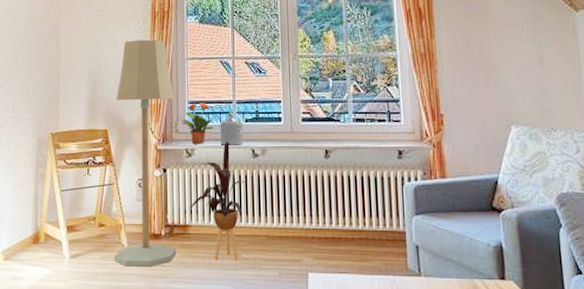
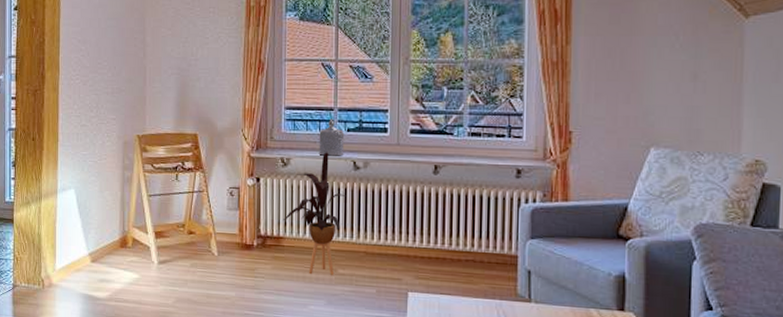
floor lamp: present [115,39,176,267] -> none [204,37,270,277]
potted plant: present [181,103,215,144] -> none [276,109,314,154]

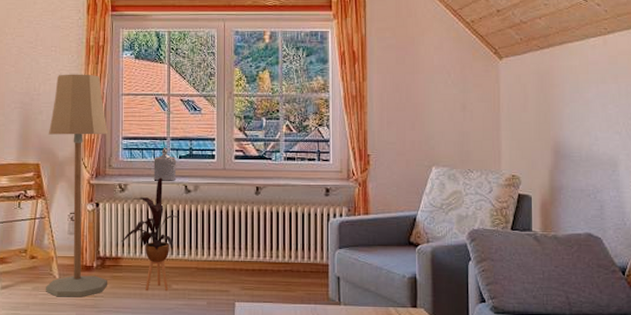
floor lamp: none [204,37,270,277] -> present [46,74,109,298]

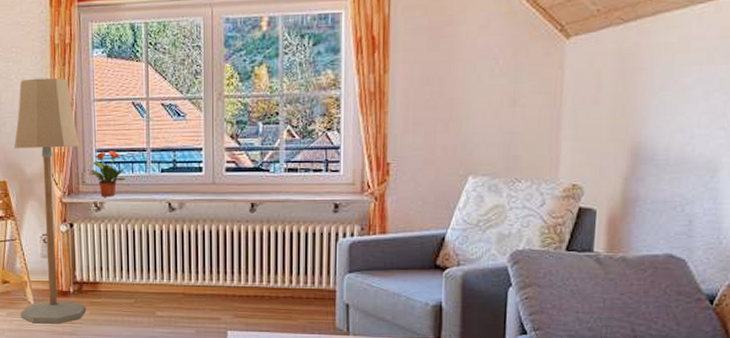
potted plant: none [114,139,149,180] -> present [88,151,127,197]
house plant: present [120,177,179,291] -> none [98,194,162,318]
decorative jar: present [153,147,177,181] -> none [132,160,159,198]

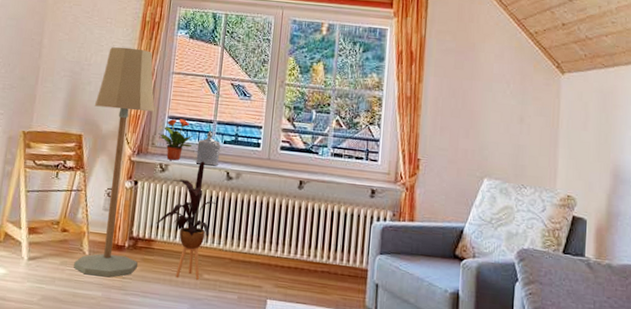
house plant: none [98,194,162,318] -> present [155,161,218,280]
decorative jar: none [132,160,159,198] -> present [195,130,221,166]

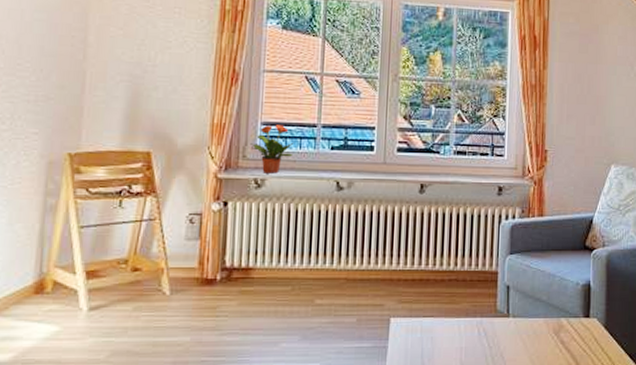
floor lamp: present [74,47,155,278] -> none [151,42,244,319]
house plant: present [155,161,218,280] -> none [253,172,327,308]
decorative jar: present [195,130,221,166] -> none [298,136,328,176]

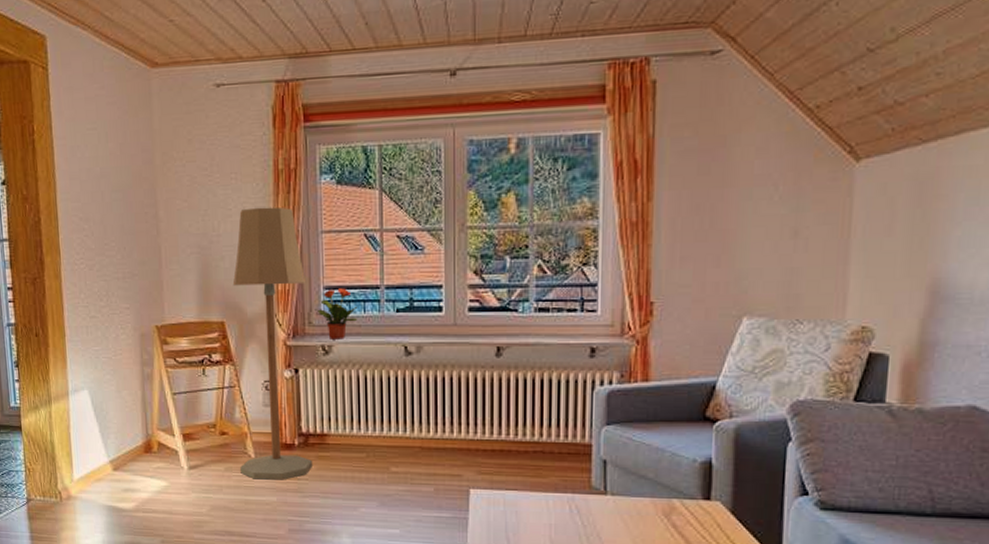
floor lamp: none [151,42,244,319] -> present [232,207,312,480]

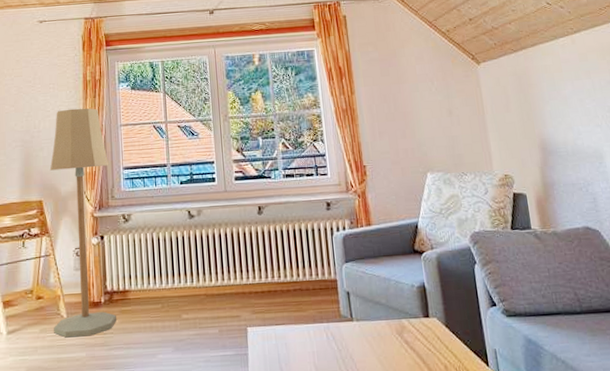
potted plant: present [315,288,358,340] -> none [116,168,150,210]

